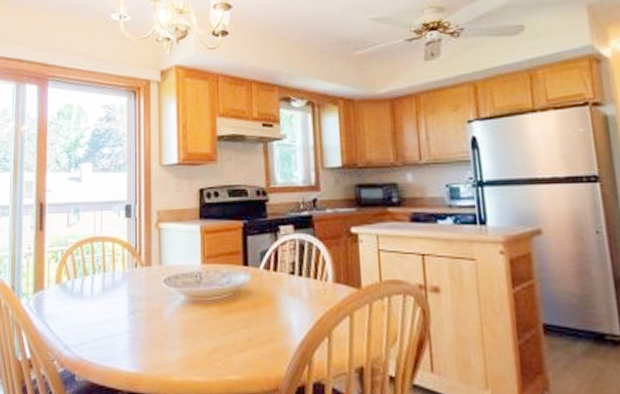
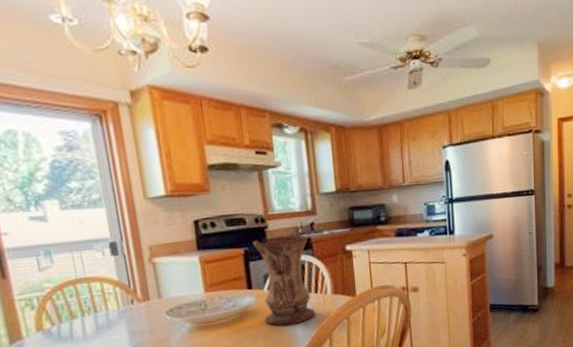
vase: none [252,211,314,312] -> present [252,234,316,326]

